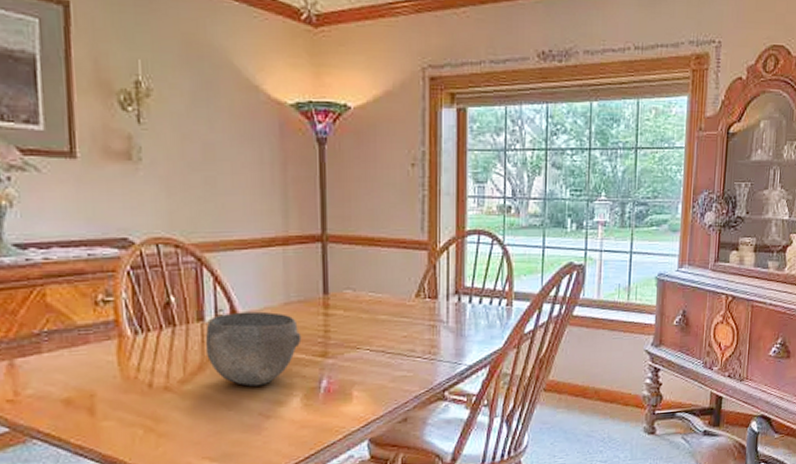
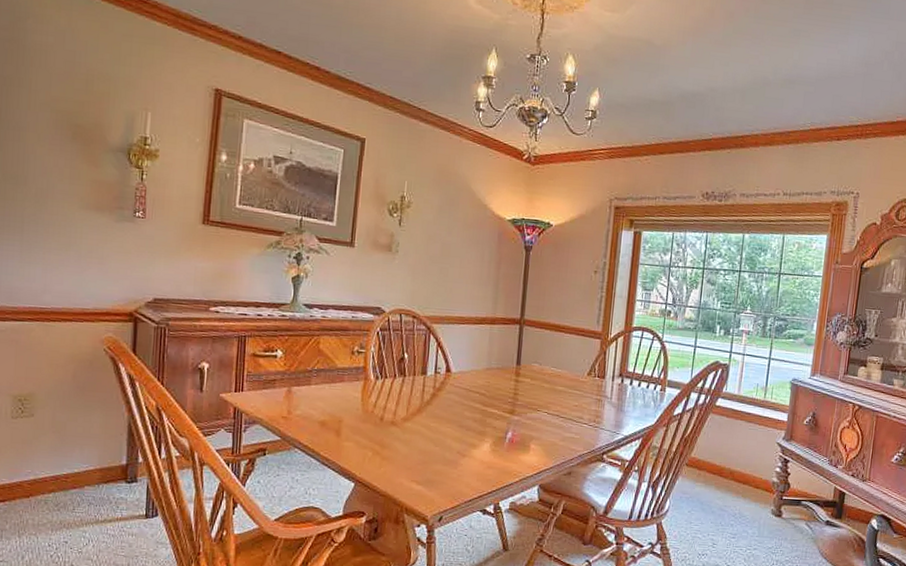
bowl: present [205,311,302,387] -> none [424,371,497,431]

